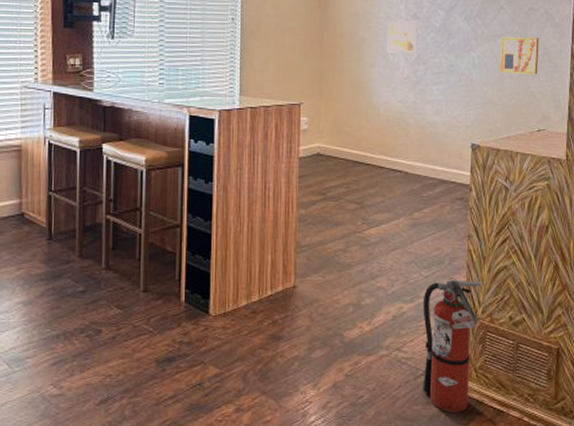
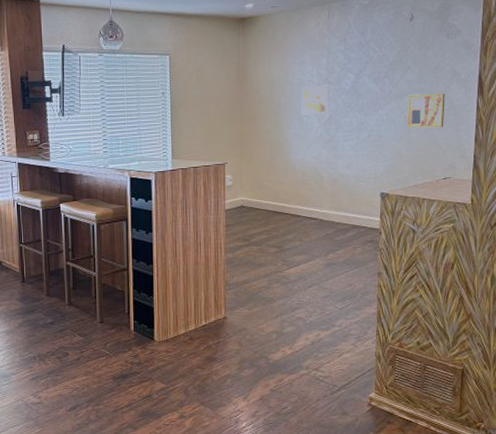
fire extinguisher: present [423,278,484,413] -> none [338,309,393,422]

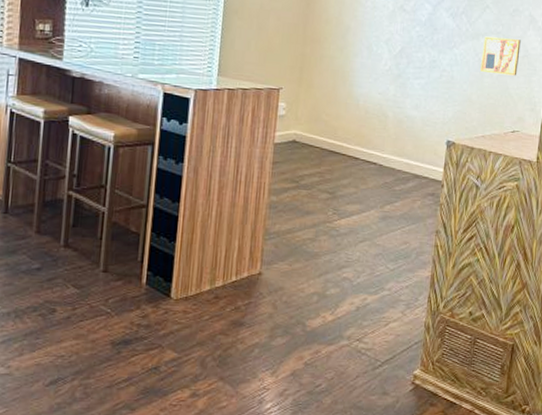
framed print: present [301,85,329,115] -> none [371,12,404,46]

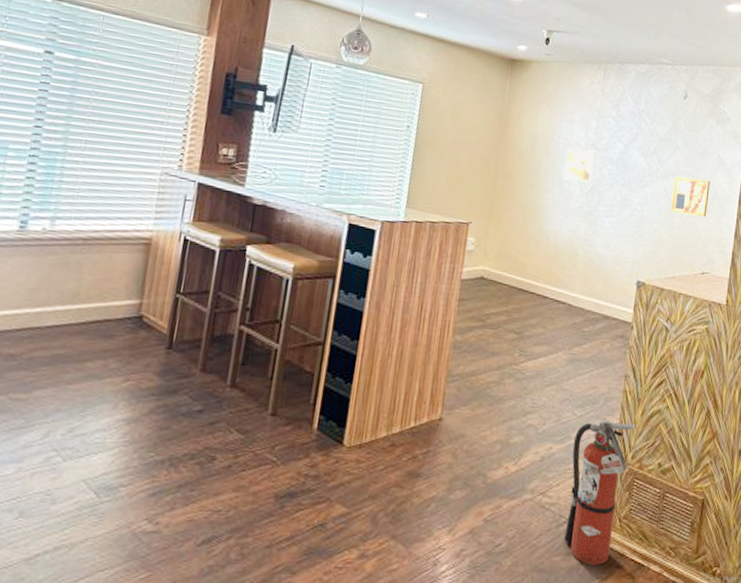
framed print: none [371,12,404,46] -> present [563,148,596,184]
fire extinguisher: none [380,272,448,403] -> present [564,419,637,565]

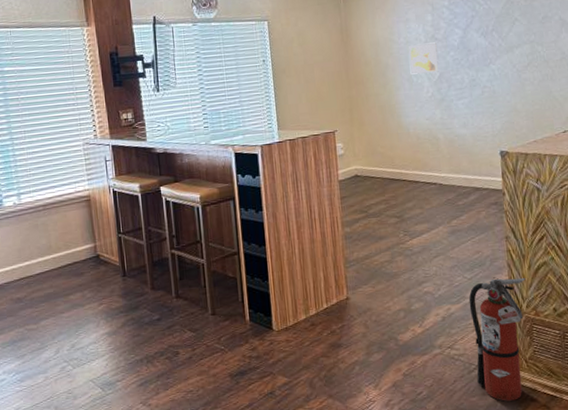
wall art: present [671,176,710,217] -> none [518,44,558,81]

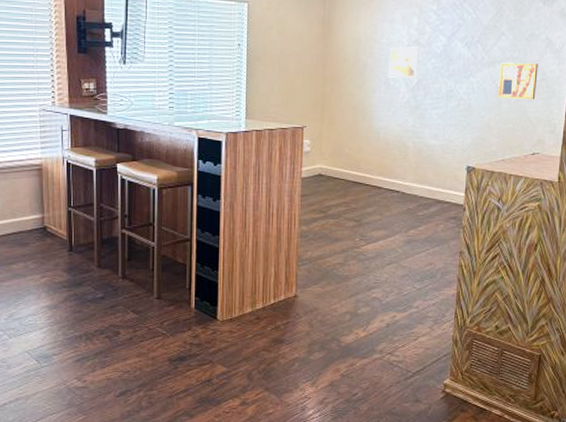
fire extinguisher: present [469,277,526,402] -> none [412,290,473,410]
wall art: none [518,44,558,81] -> present [498,63,538,100]

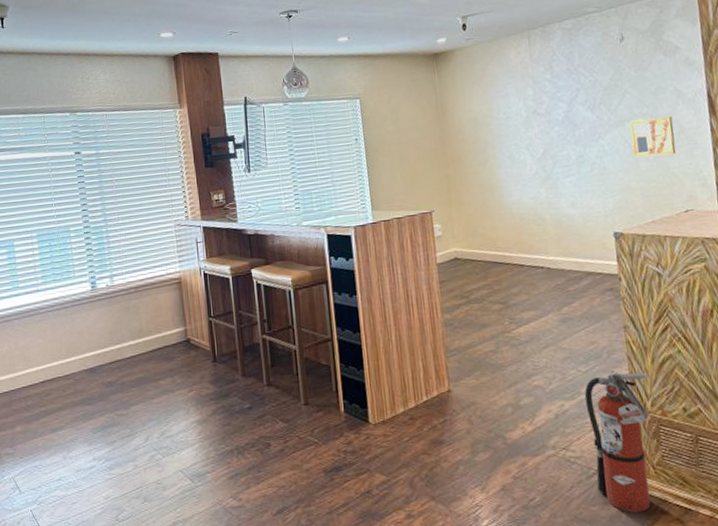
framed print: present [388,47,419,79] -> none [509,117,542,152]
fire extinguisher: none [412,290,473,410] -> present [584,371,651,513]

